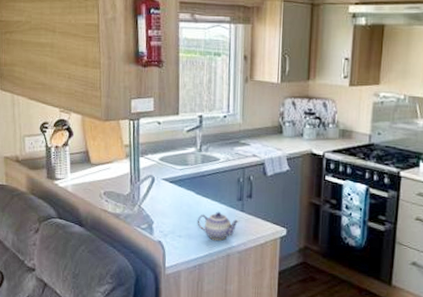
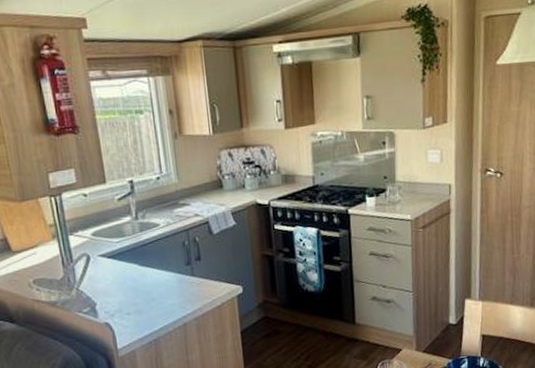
teapot: present [197,211,239,241] -> none [145,280,191,312]

